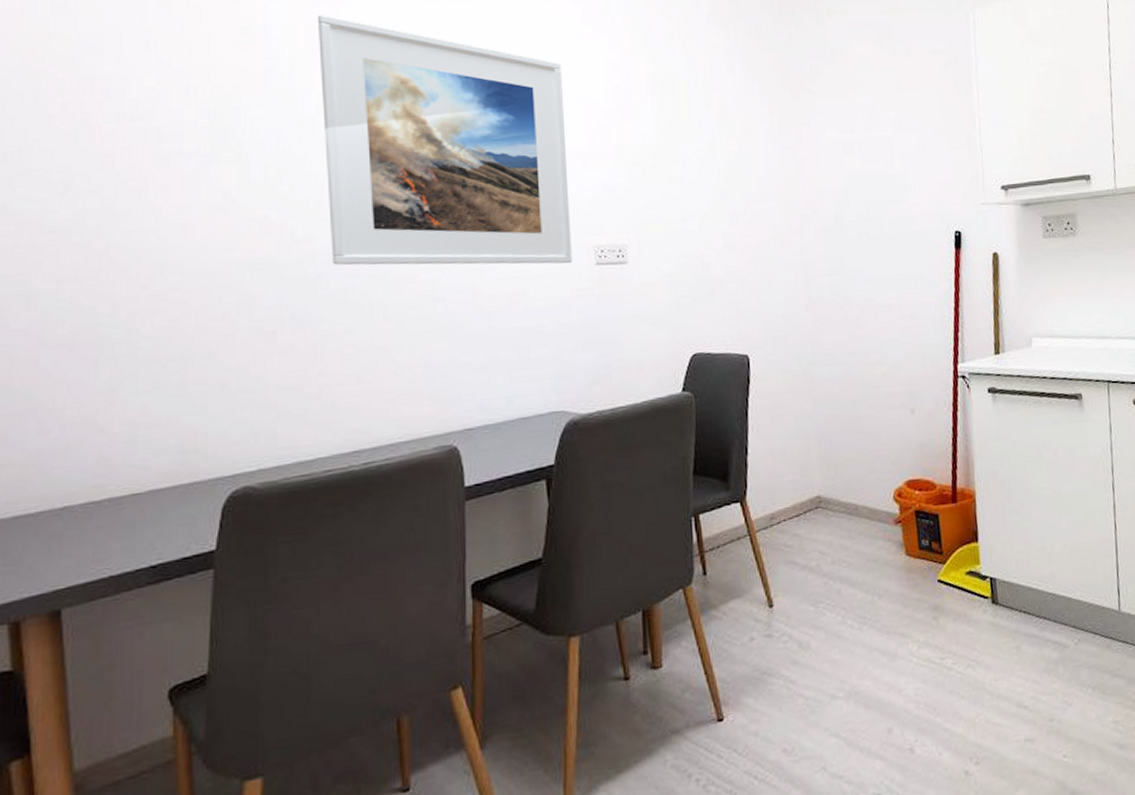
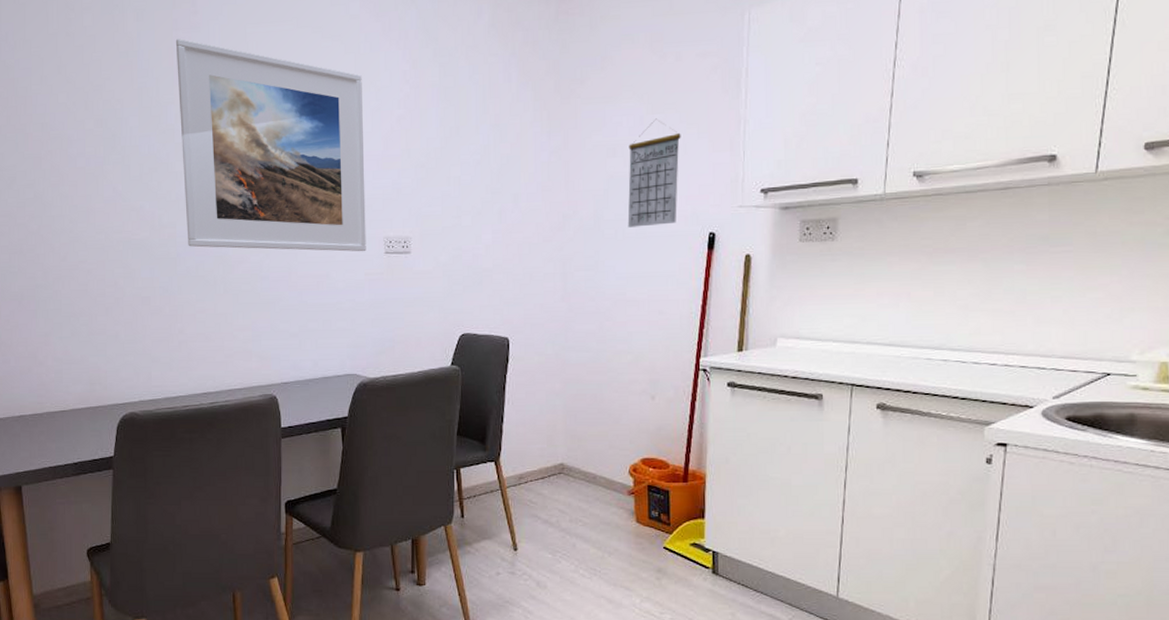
calendar: none [865,115,921,228] -> present [627,118,681,228]

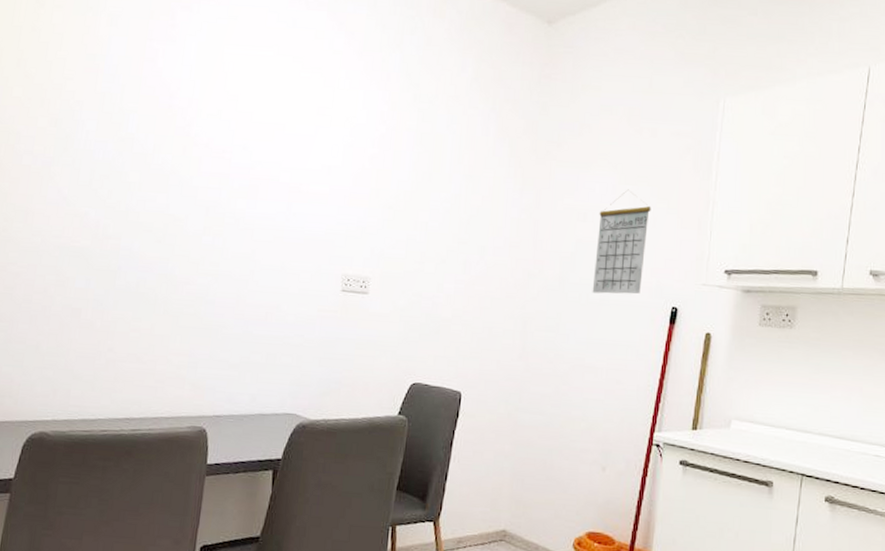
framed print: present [175,38,366,252] -> none [131,48,338,287]

